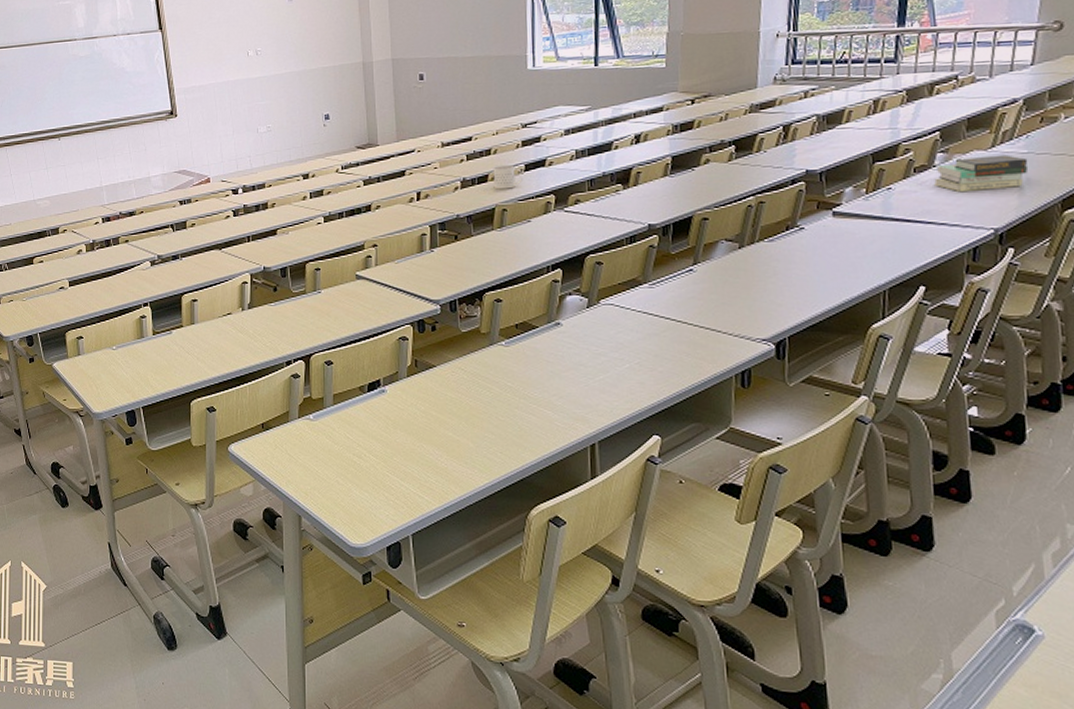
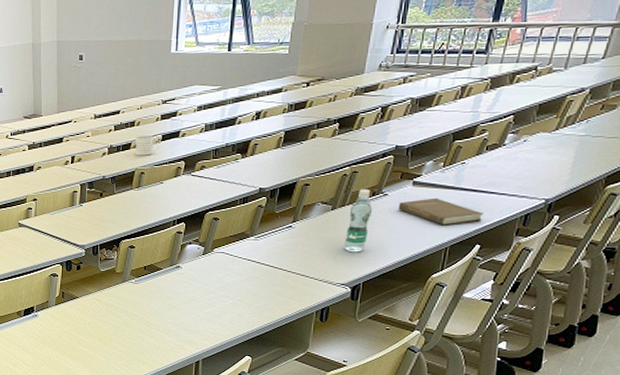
bottle: none [759,222,789,300] -> present [344,189,373,253]
book: none [819,230,924,264] -> present [398,198,484,226]
books: present [934,155,1029,193] -> none [502,137,585,168]

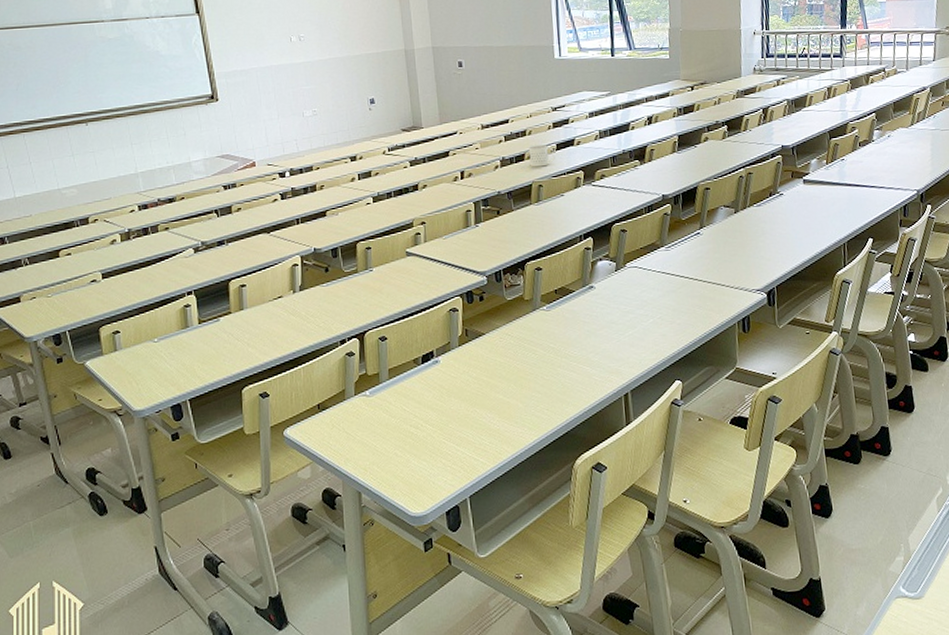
bottle: present [344,189,373,253] -> none [751,190,773,256]
book: present [398,198,484,226] -> none [794,194,870,222]

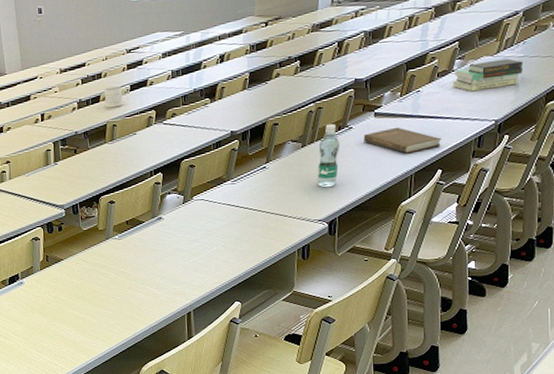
bottle: none [751,190,773,256] -> present [317,124,340,188]
book: none [794,194,870,222] -> present [363,127,442,154]
books: none [873,131,937,162] -> present [452,58,524,92]

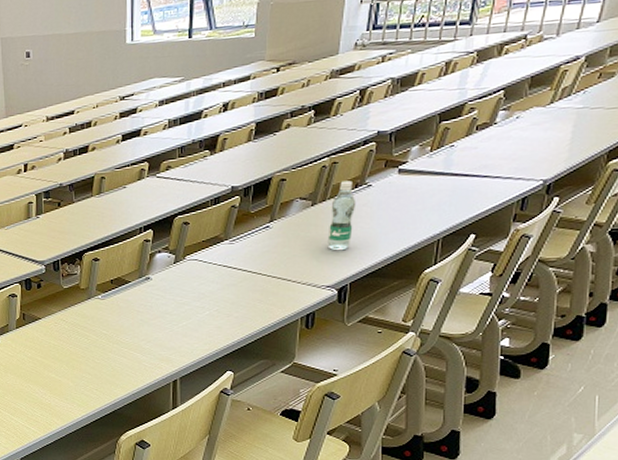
mug: present [104,86,129,108] -> none [93,136,120,159]
book: present [363,127,442,154] -> none [384,185,477,216]
books: present [452,58,524,92] -> none [494,110,582,148]

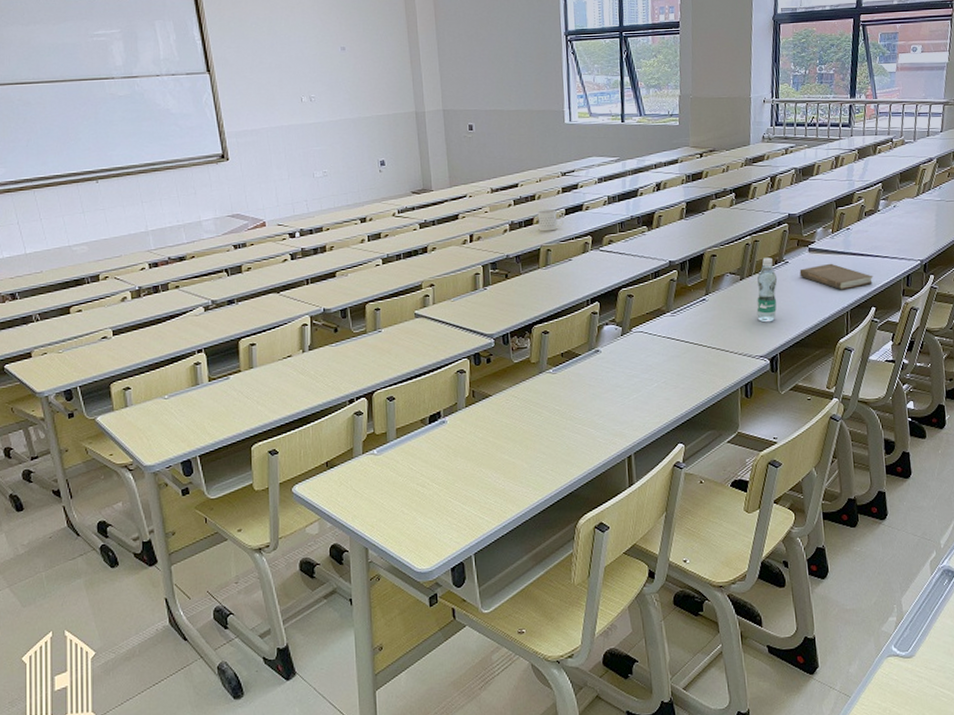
mug: none [93,136,120,159] -> present [537,209,564,232]
book: none [384,185,477,216] -> present [799,263,873,290]

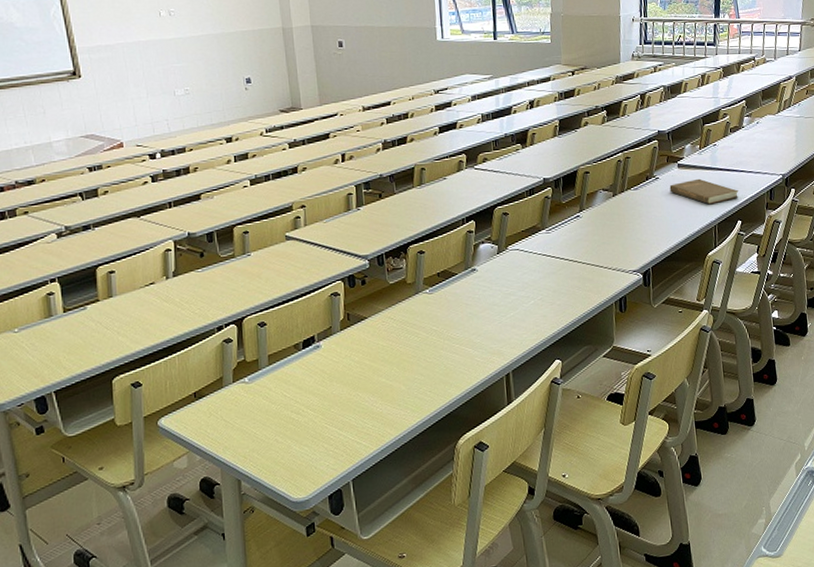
mug: present [537,209,564,232] -> none [411,128,438,150]
bottle: present [756,257,778,323] -> none [629,174,649,238]

